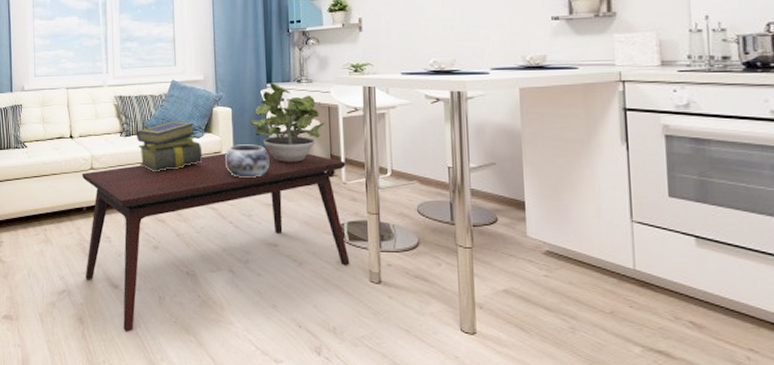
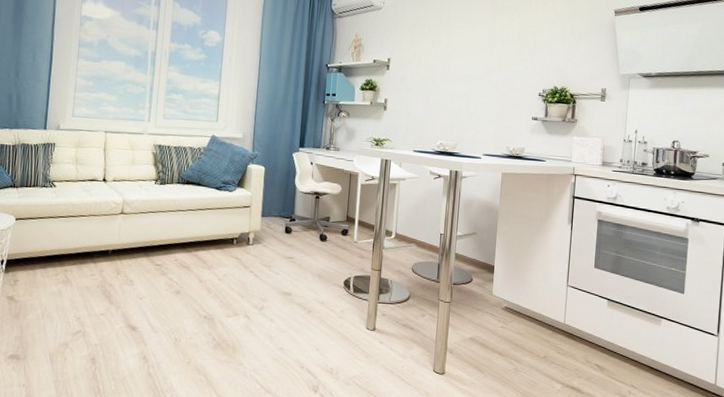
coffee table: present [82,147,350,332] -> none [103,205,359,372]
stack of books: present [137,121,203,172] -> none [171,174,233,221]
decorative bowl: present [224,144,270,177] -> none [252,201,294,232]
potted plant: present [250,81,325,163] -> none [280,146,346,222]

